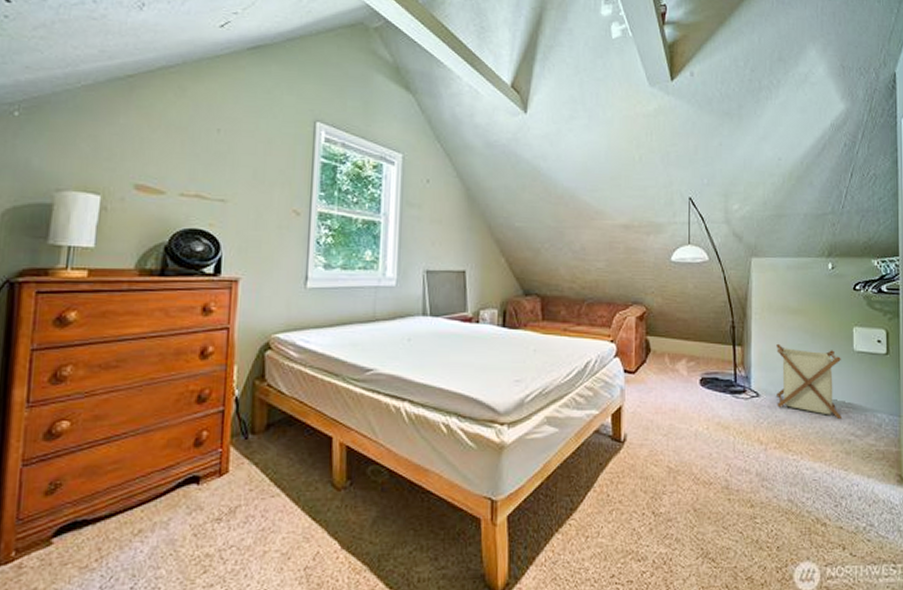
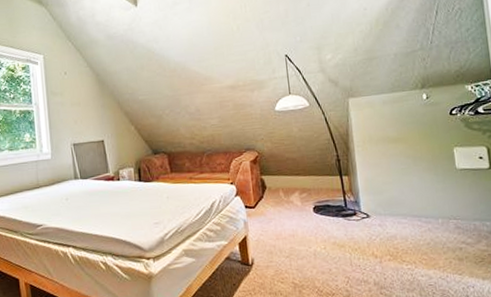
laundry basket: present [776,343,842,420] -> none [381,170,451,231]

